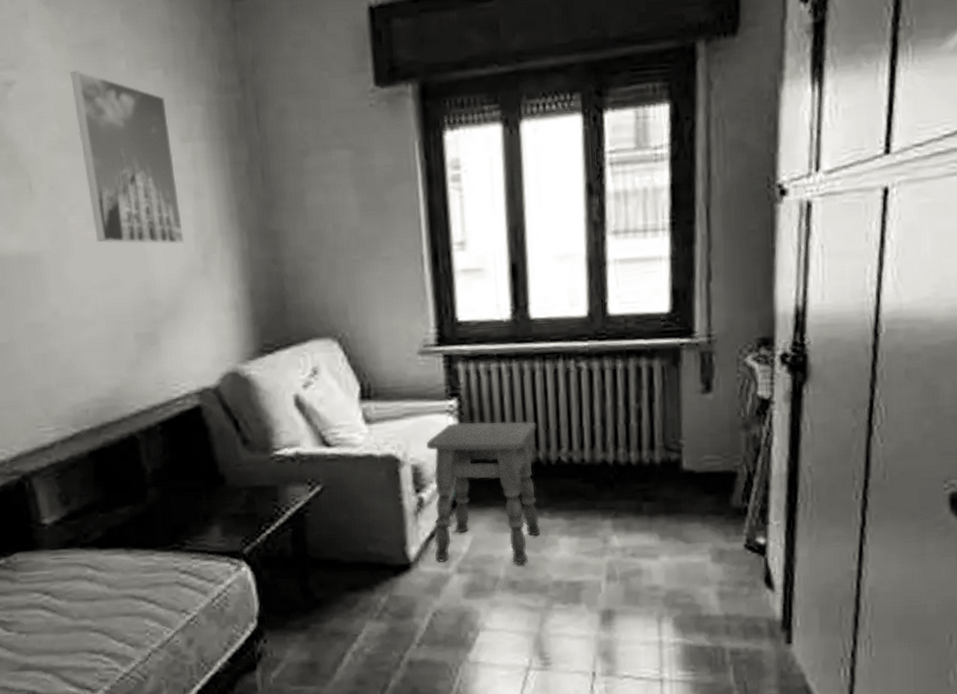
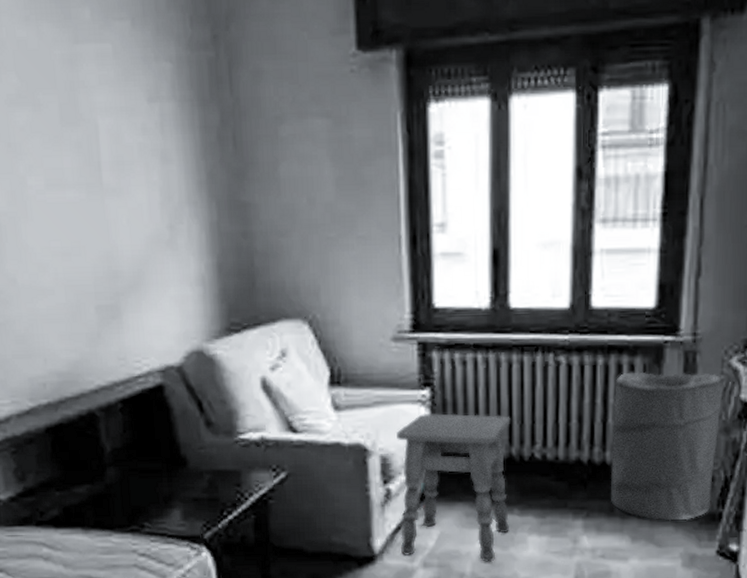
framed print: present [70,70,185,244] -> none [30,17,150,212]
laundry hamper: none [635,372,740,517] -> present [611,371,722,521]

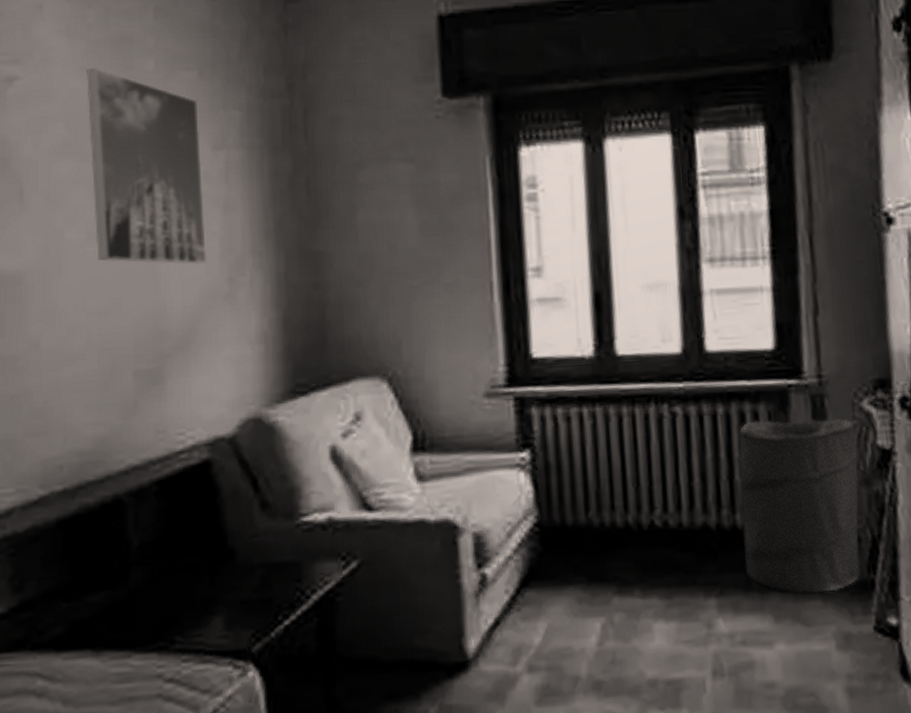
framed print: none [30,17,150,212] -> present [87,67,208,264]
side table: present [396,412,510,562] -> none [492,477,630,660]

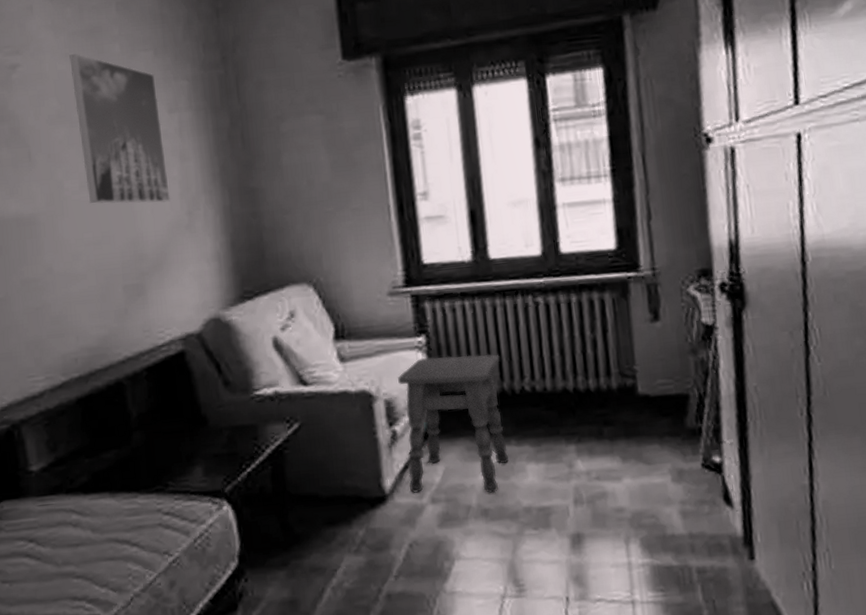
side table: none [492,477,630,660] -> present [398,354,509,493]
laundry hamper: present [739,418,861,593] -> none [589,302,690,439]

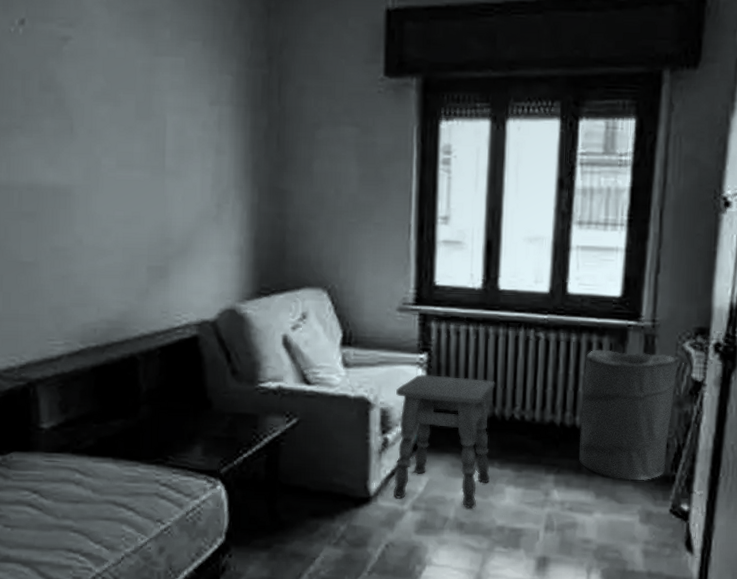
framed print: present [69,53,171,204] -> none [120,33,203,192]
laundry hamper: none [589,302,690,439] -> present [579,349,676,481]

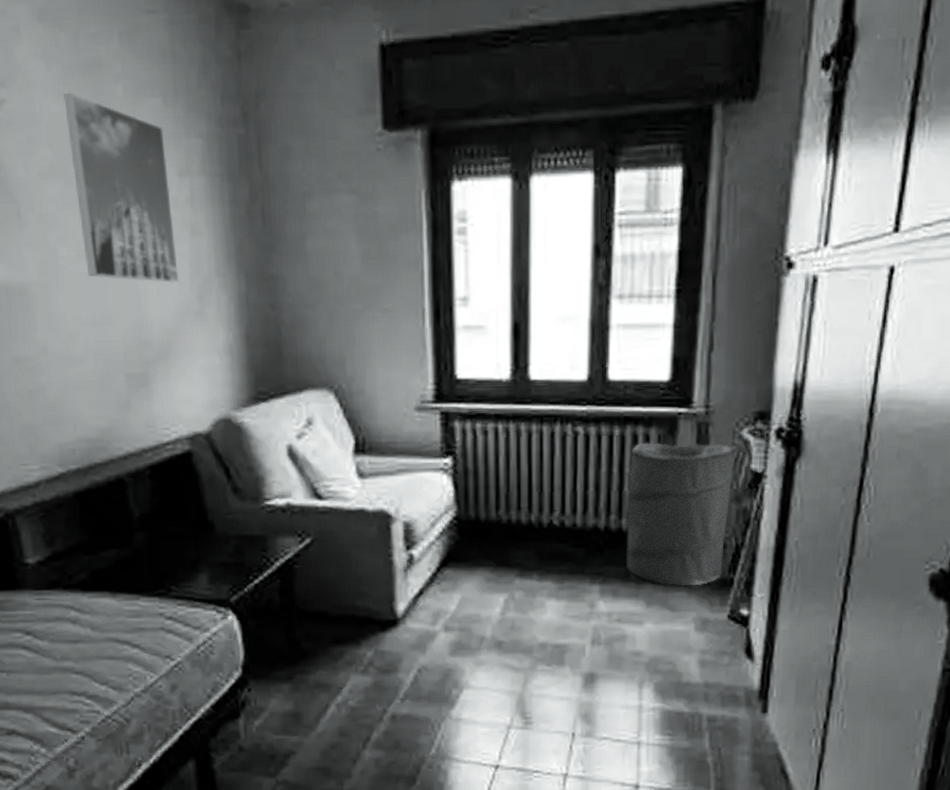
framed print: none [120,33,203,192] -> present [64,92,180,283]
side table: present [393,374,495,509] -> none [419,480,530,626]

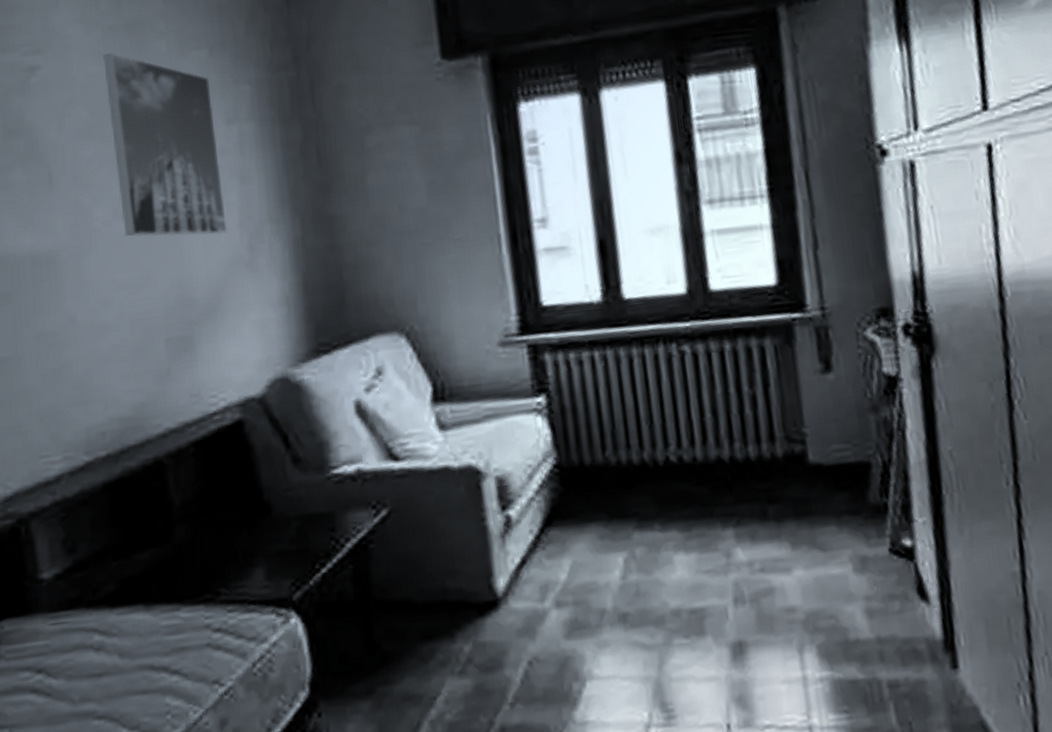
laundry hamper: present [627,442,733,586] -> none [747,348,874,519]

